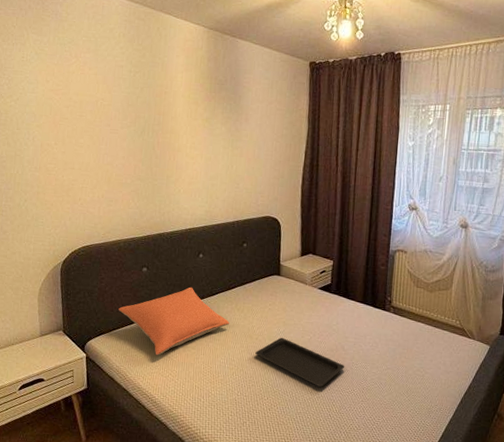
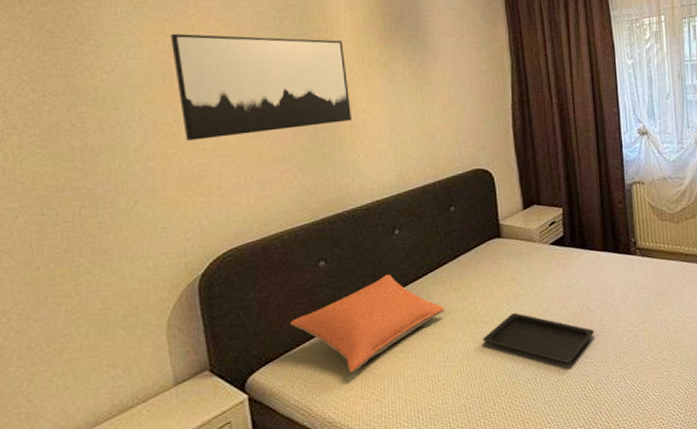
wall art: none [57,76,178,162] -> present [170,33,351,141]

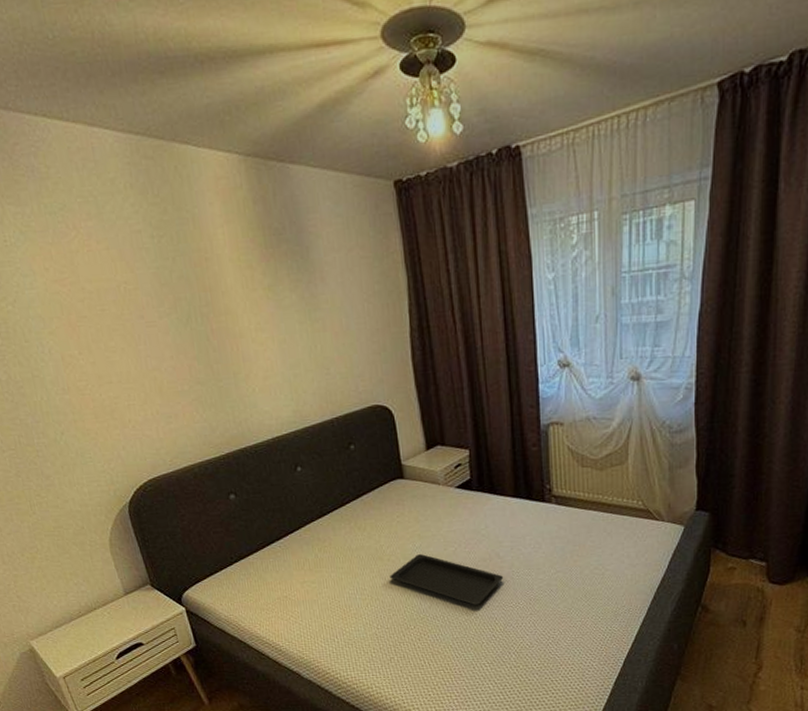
wall art: present [170,33,351,141] -> none [58,259,243,373]
pillow: present [290,273,445,373] -> none [211,509,351,597]

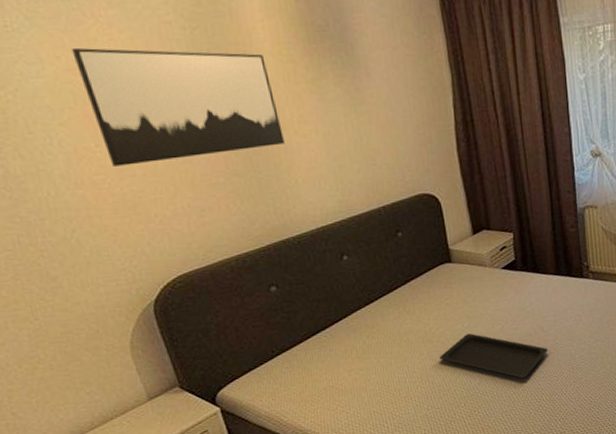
wall art: none [58,259,243,373] -> present [71,47,285,166]

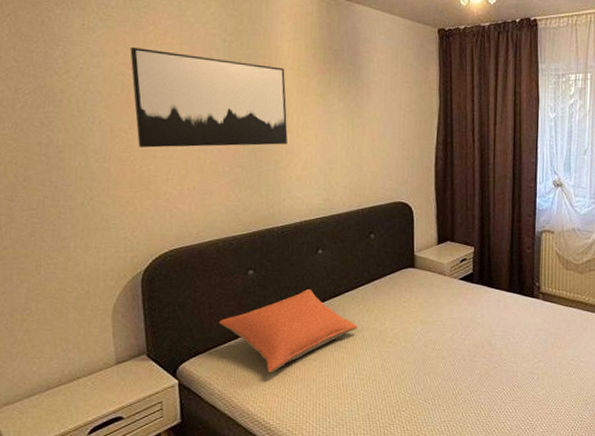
pillow: none [250,298,400,388] -> present [219,288,357,373]
serving tray: present [439,333,549,378] -> none [389,338,493,389]

